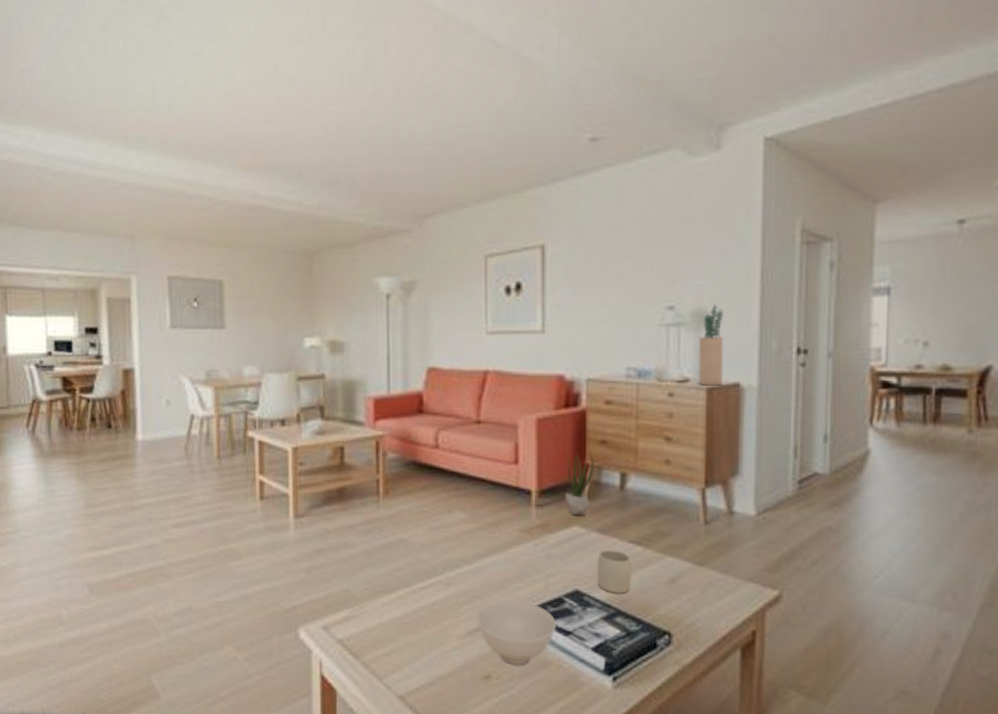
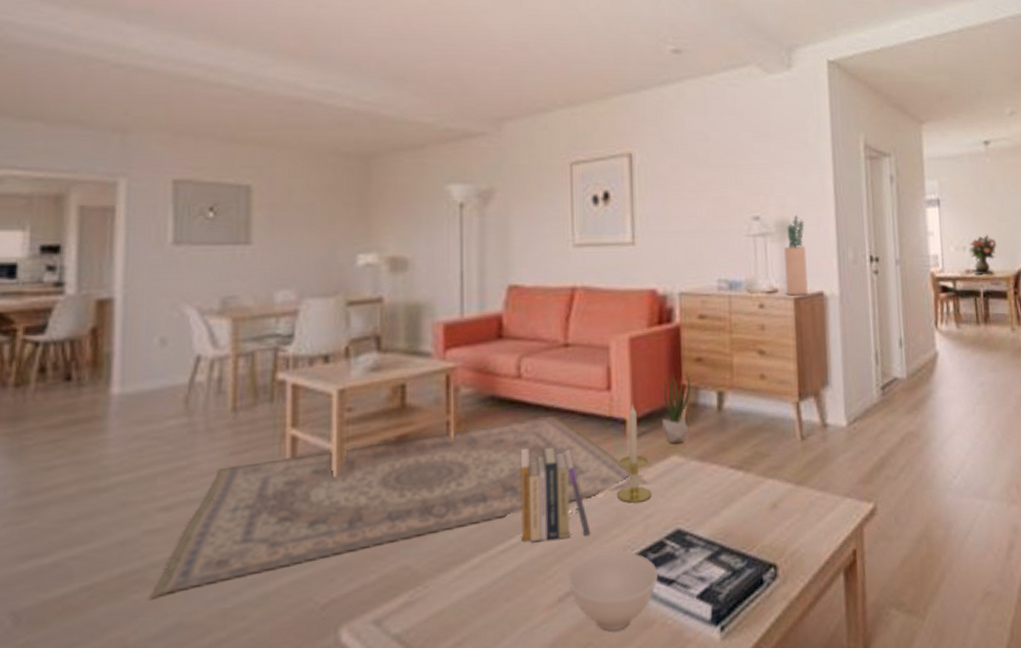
area rug: none [169,483,552,588] -> present [148,416,650,600]
books: none [437,507,497,585] -> present [520,447,591,543]
candle: none [522,478,553,563] -> present [617,405,652,503]
mug: present [597,550,632,594] -> none [698,478,735,528]
bouquet: none [923,327,961,372] -> present [969,235,997,276]

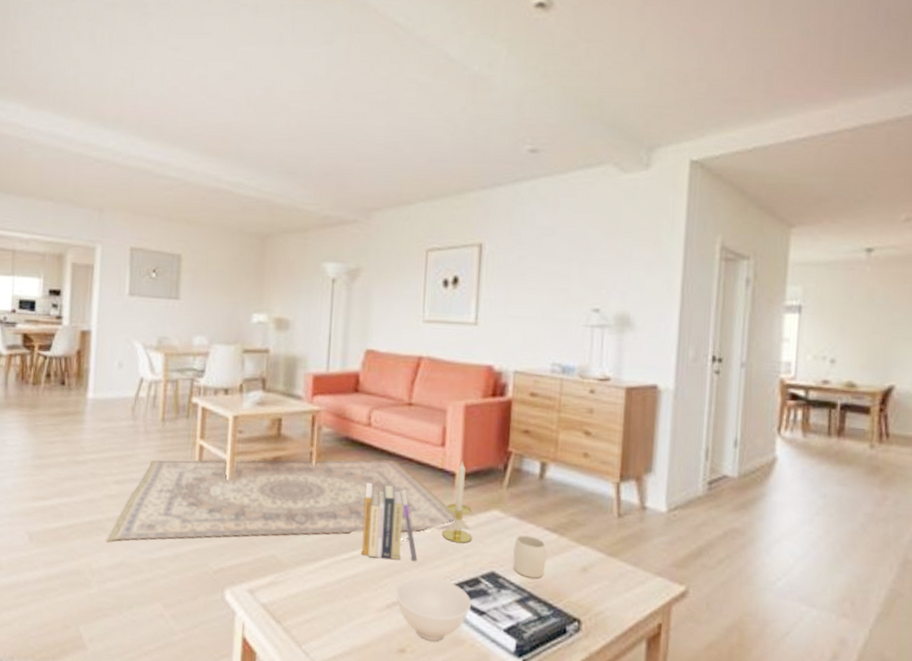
potted plant: present [662,373,690,444] -> none [487,441,516,501]
mug: none [698,478,735,528] -> present [513,535,547,579]
vase: present [784,215,808,296] -> none [618,310,645,387]
bouquet: present [969,235,997,276] -> none [830,347,866,389]

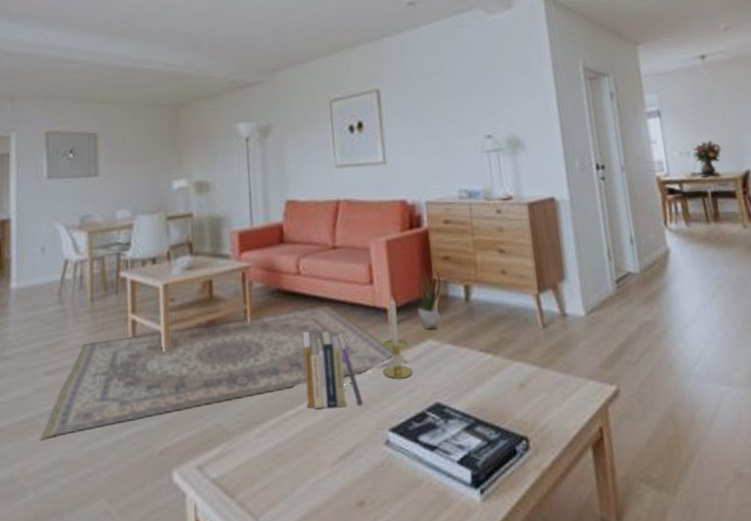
bowl: present [394,576,471,642] -> none [345,418,422,488]
potted plant: none [487,441,516,501] -> present [417,270,441,330]
mug: present [513,535,547,579] -> none [453,360,486,403]
bouquet: none [830,347,866,389] -> present [692,140,722,178]

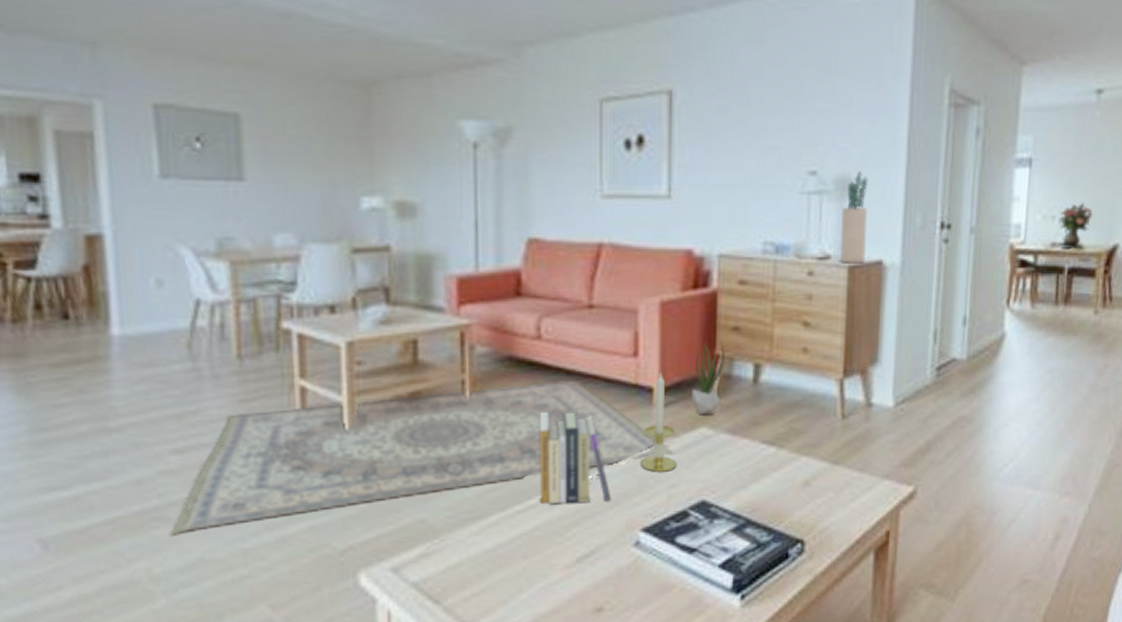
vase: none [516,132,540,202] -> present [839,171,869,264]

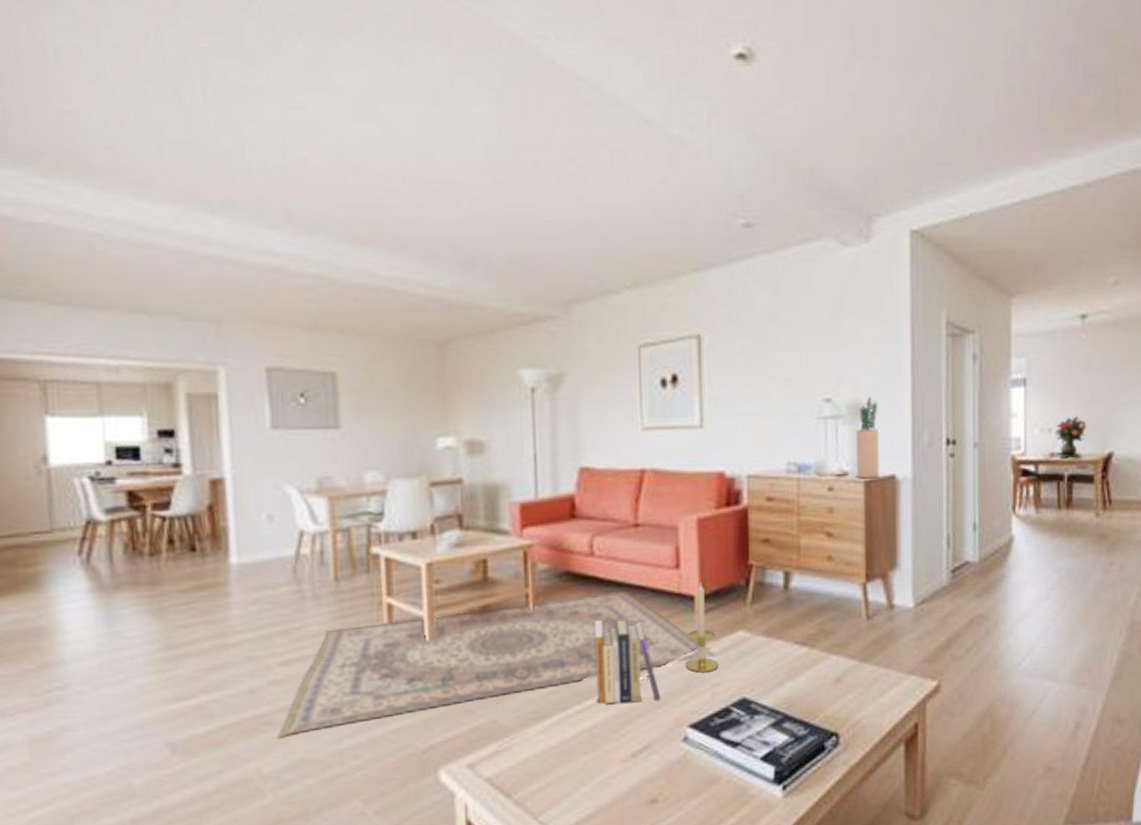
potted plant: present [692,343,725,416] -> none [729,553,757,620]

